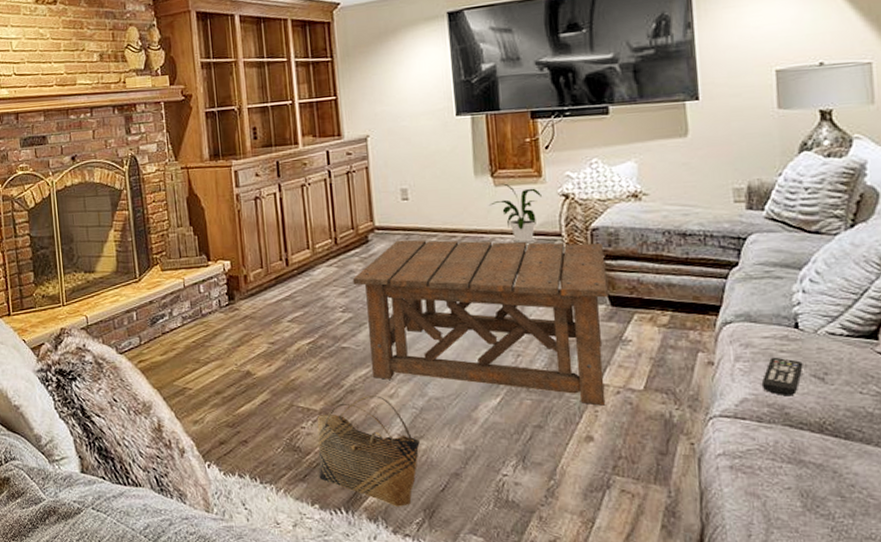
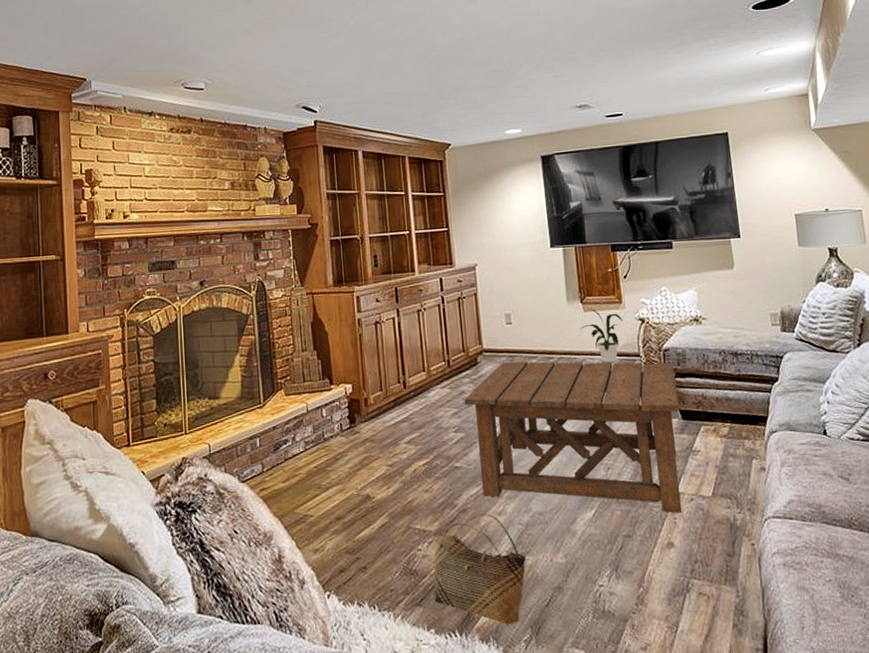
remote control: present [761,357,803,397] -> none [802,461,833,496]

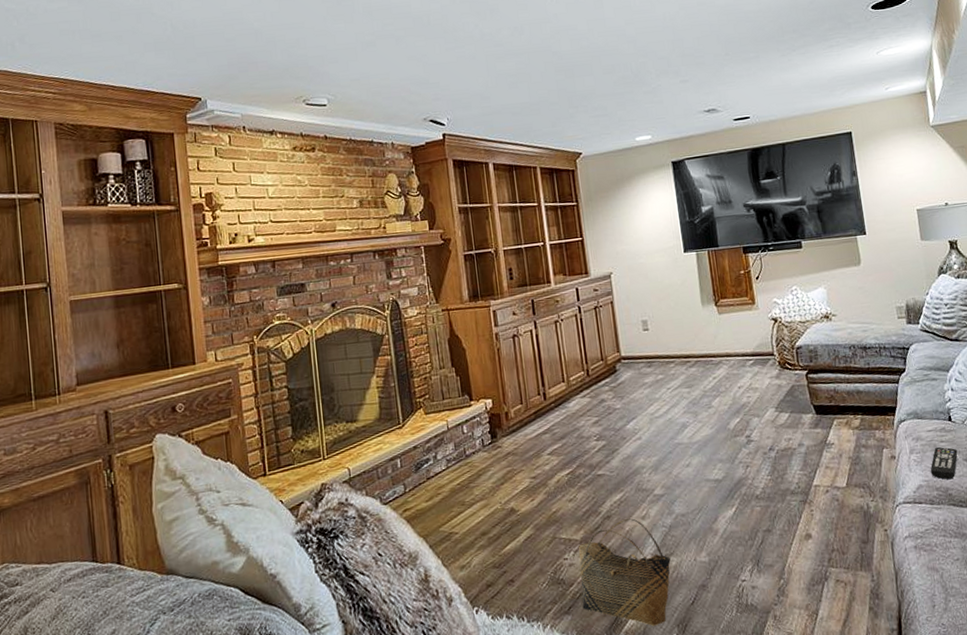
coffee table: present [464,361,682,513] -> none [604,360,819,505]
house plant: present [579,309,623,364] -> none [714,311,756,364]
remote control: none [802,461,833,496] -> present [930,446,958,480]

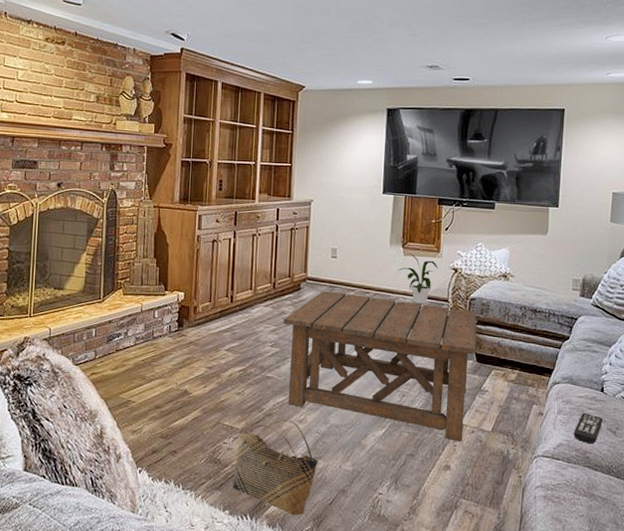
coffee table: none [604,360,819,505] -> present [283,290,477,442]
house plant: none [714,311,756,364] -> present [397,253,438,305]

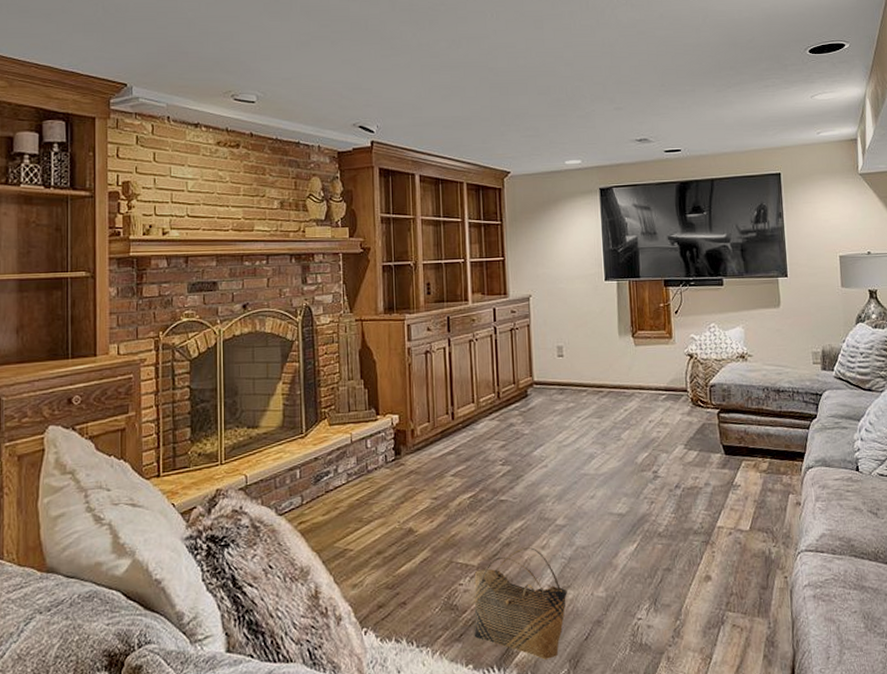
coffee table: present [283,290,477,442] -> none [512,394,723,547]
house plant: present [397,253,438,305] -> none [629,343,672,398]
remote control: present [573,412,603,444] -> none [834,496,863,530]

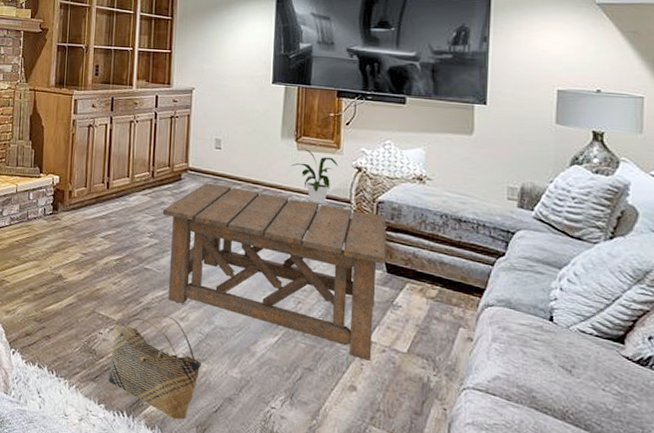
coffee table: none [512,394,723,547] -> present [162,182,387,361]
house plant: none [629,343,672,398] -> present [290,148,338,205]

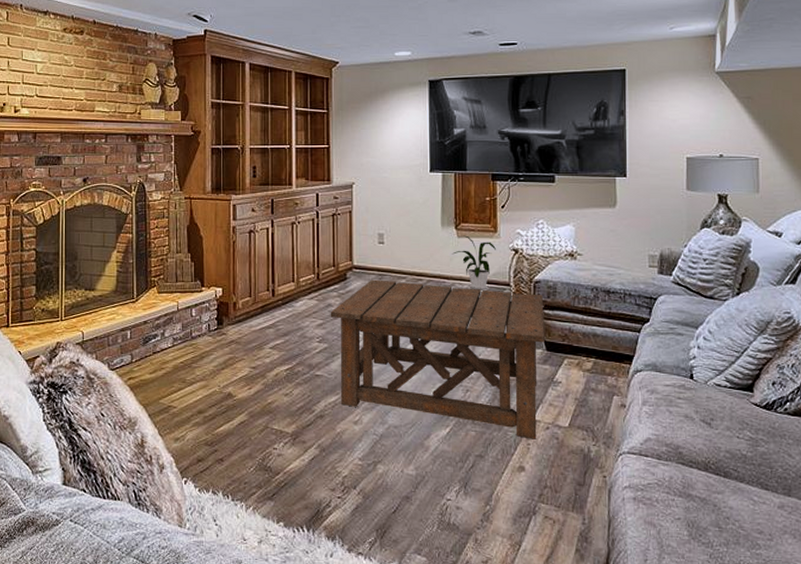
basket: present [108,314,201,420] -> none [286,420,377,526]

